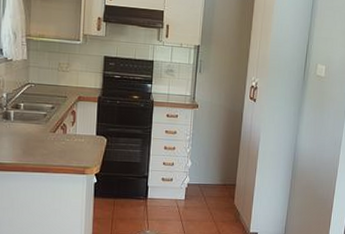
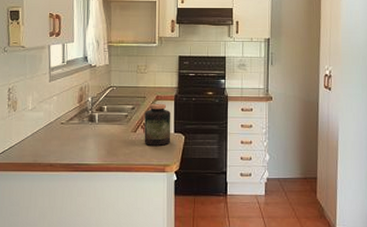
jar: none [63,103,94,148] -> present [144,103,171,146]

